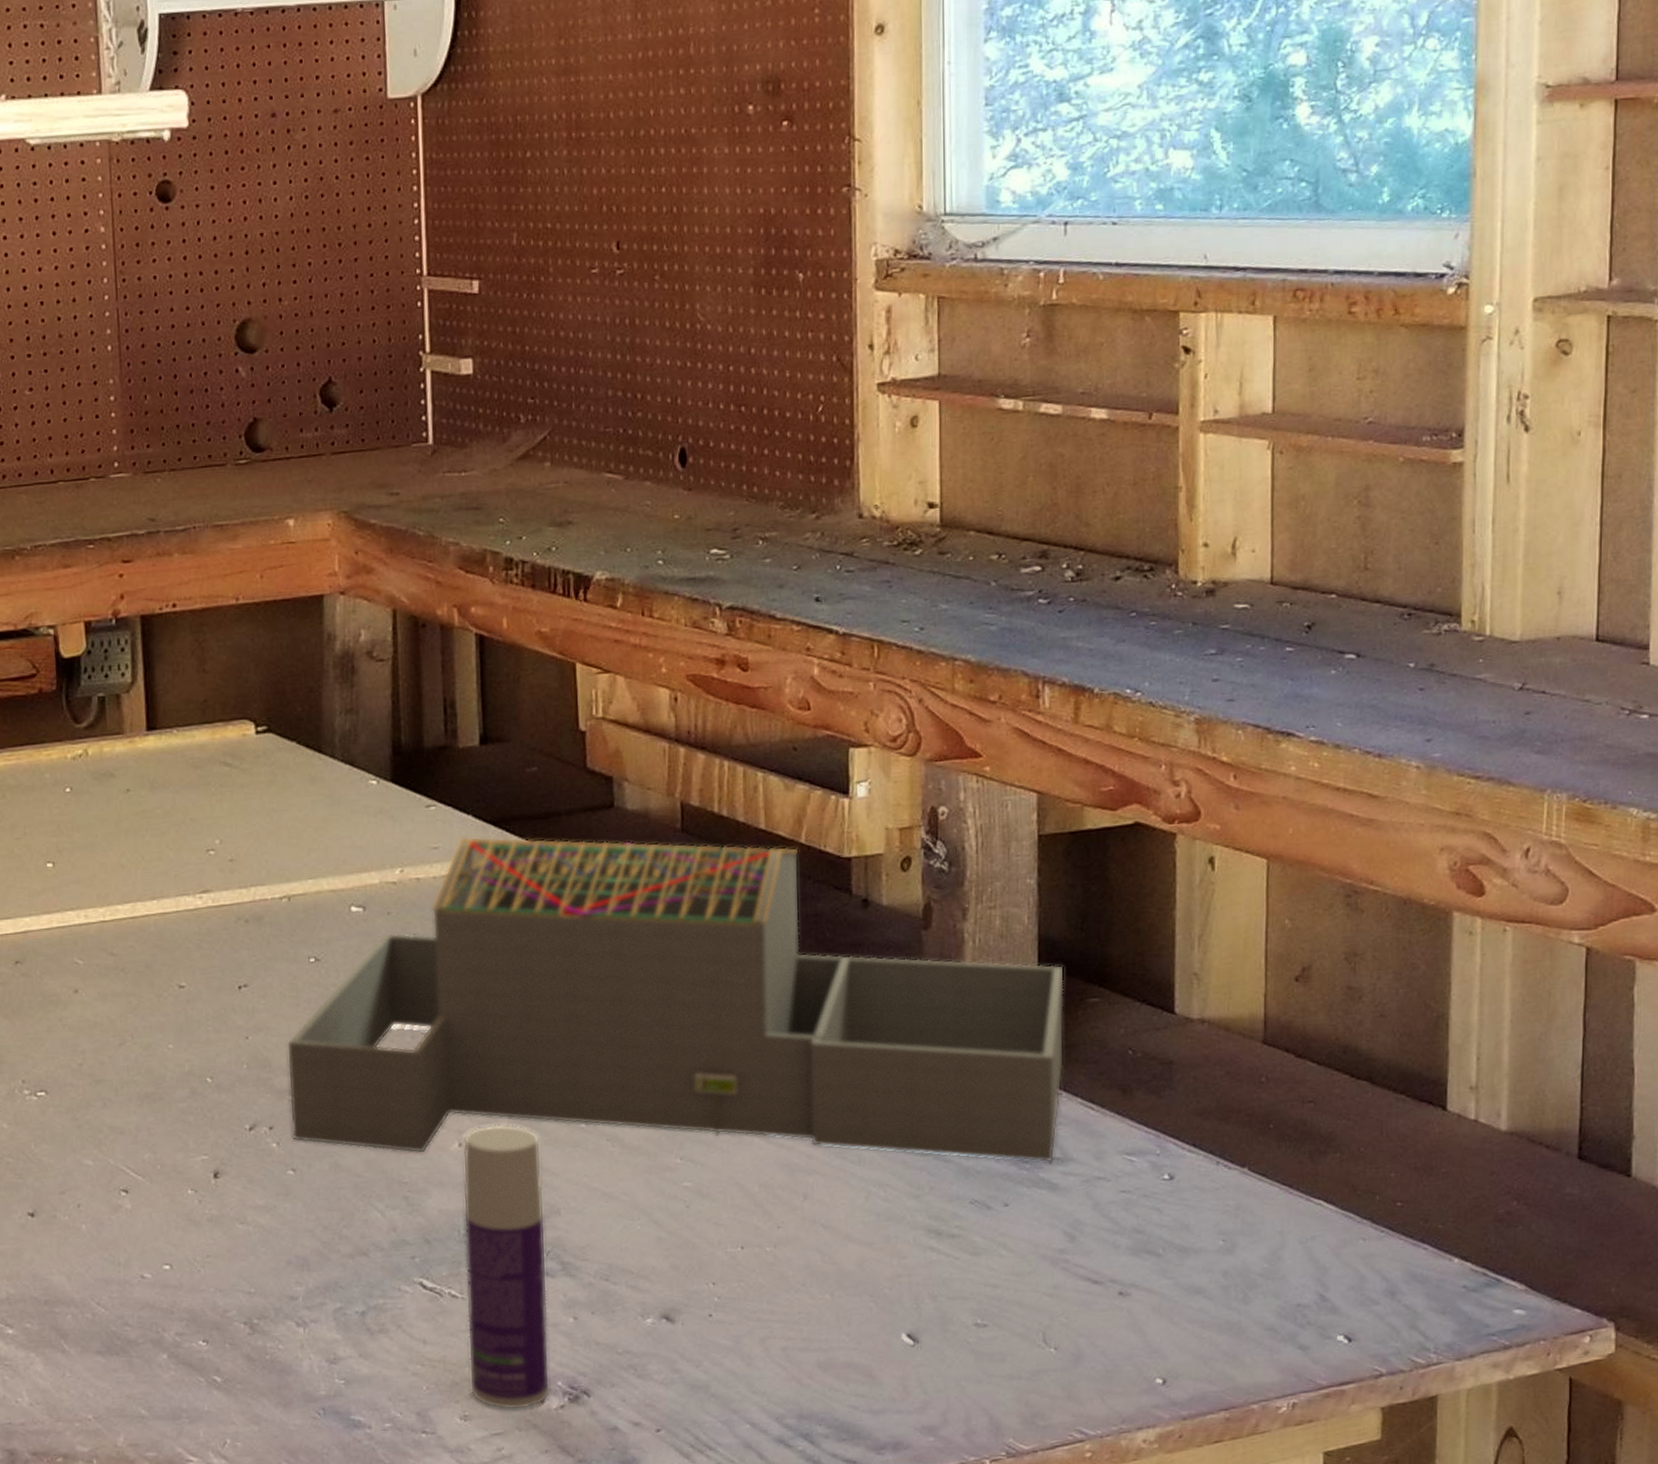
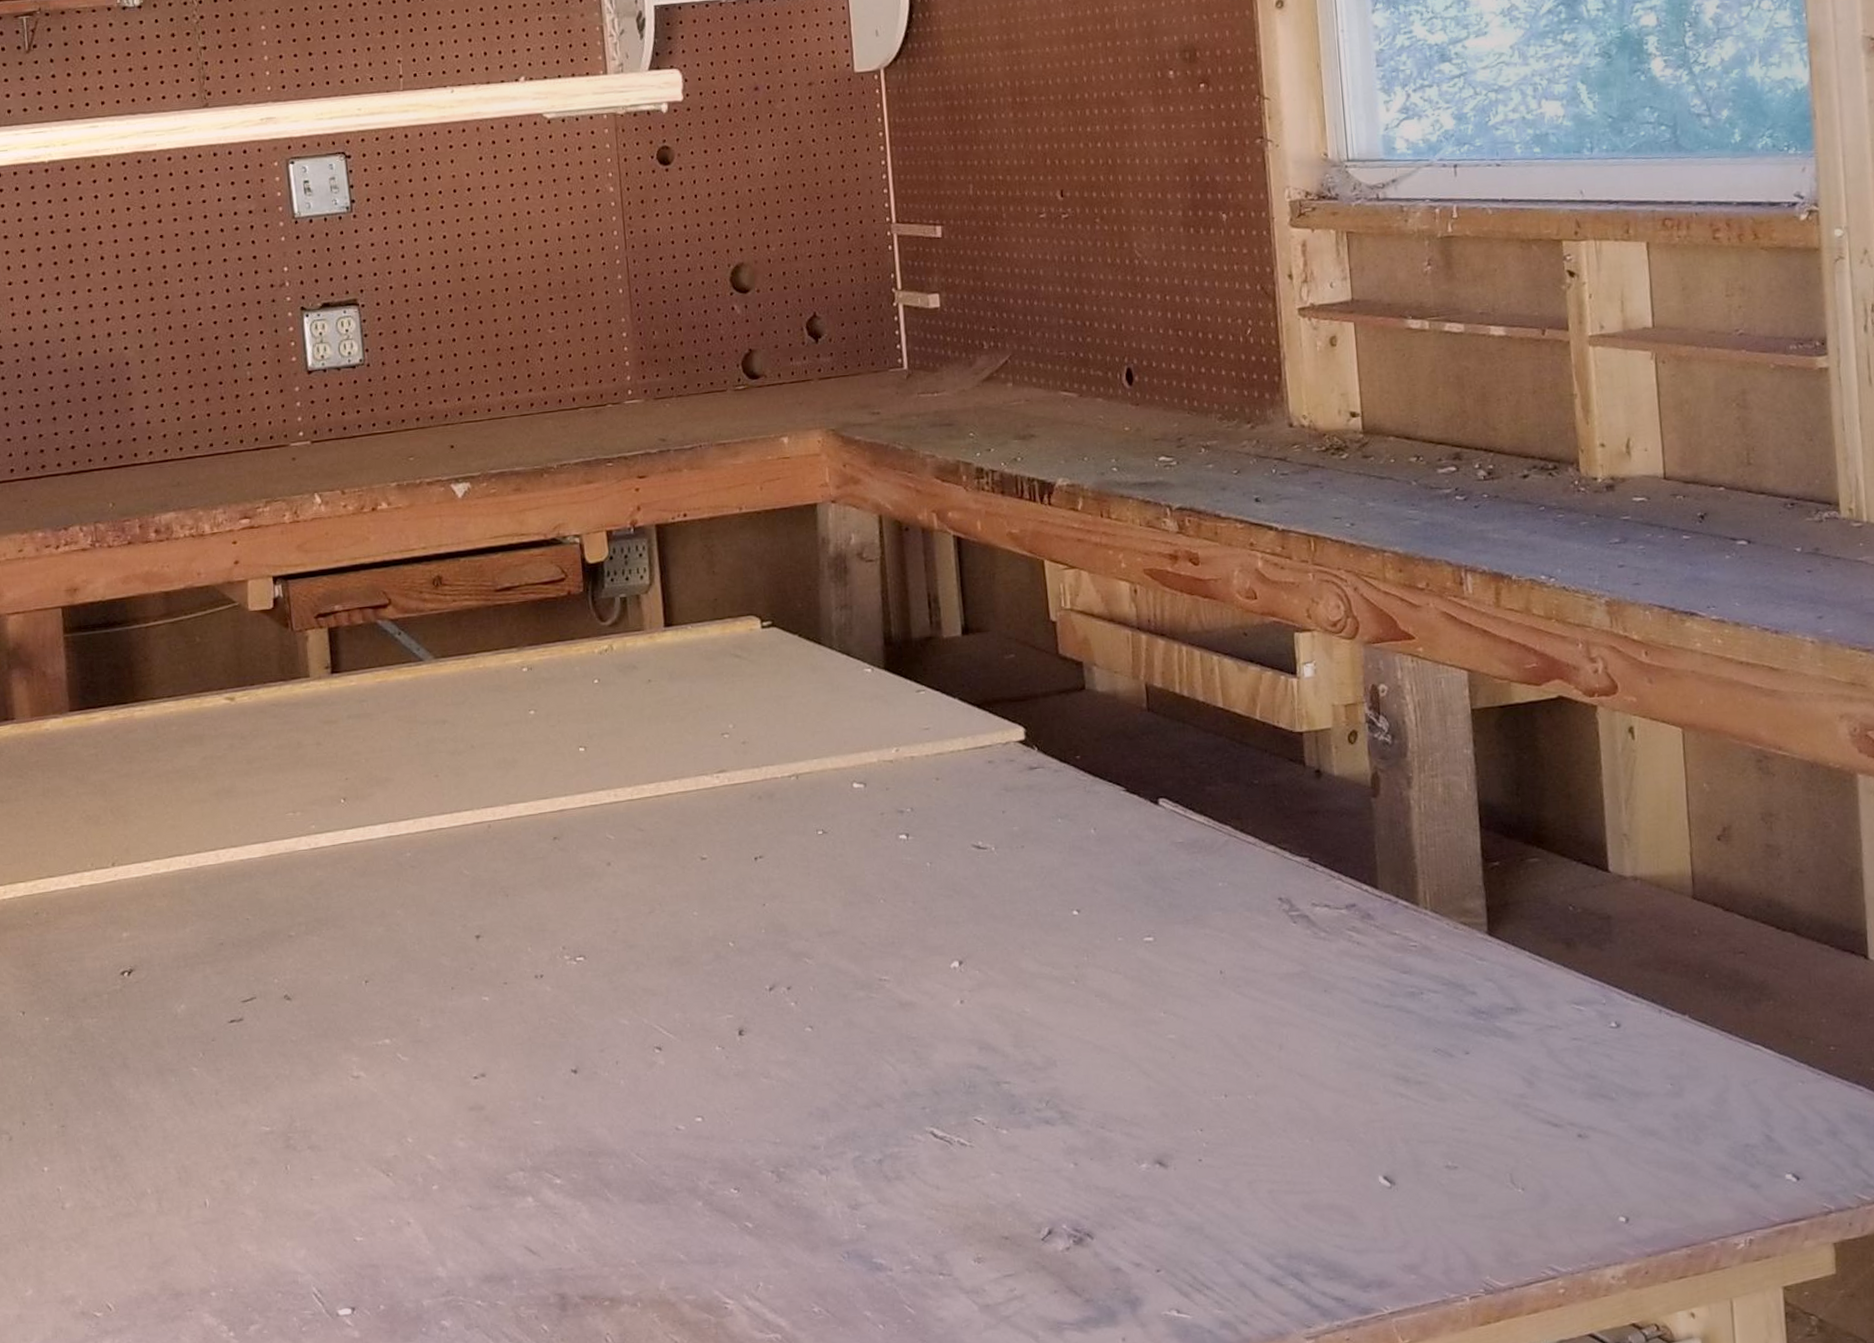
architectural model: present [286,836,1065,1163] -> none [800,718,1511,1013]
bottle: present [463,1124,551,1410] -> none [964,982,1056,1252]

